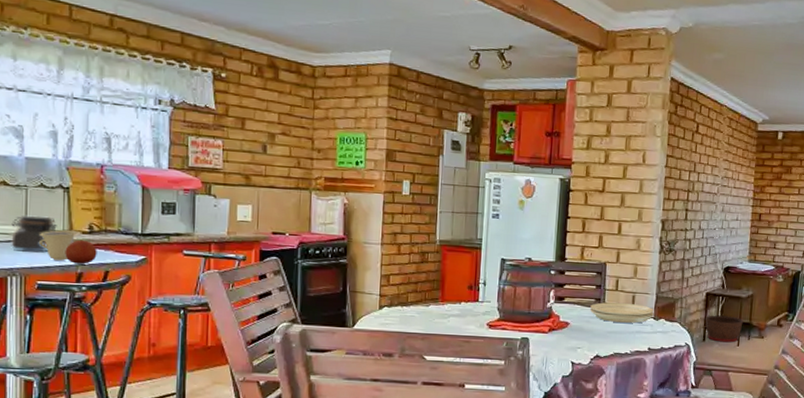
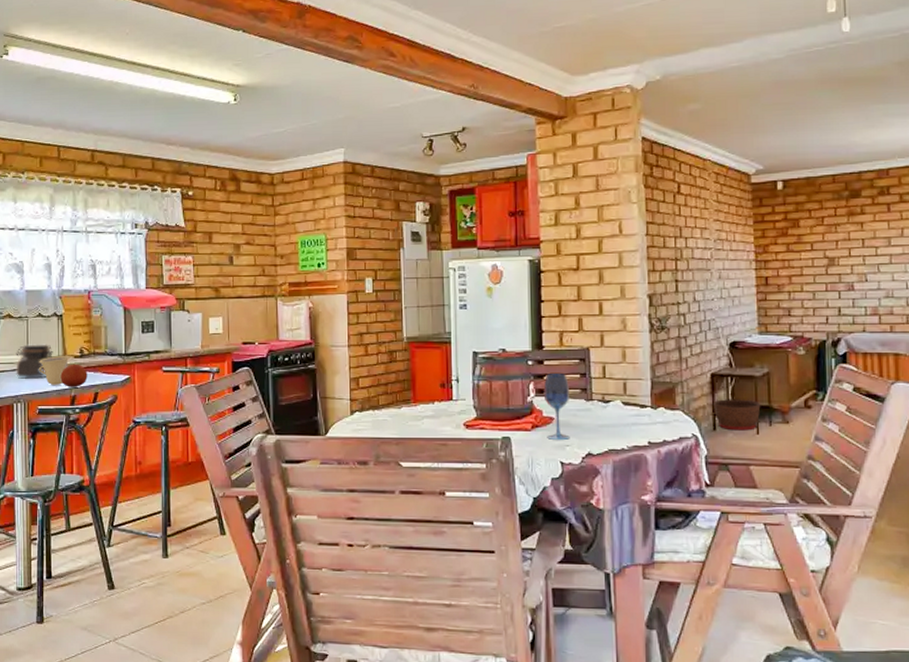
wineglass: none [561,283,586,344] -> present [543,374,571,441]
plate: present [590,302,654,323] -> none [576,391,651,414]

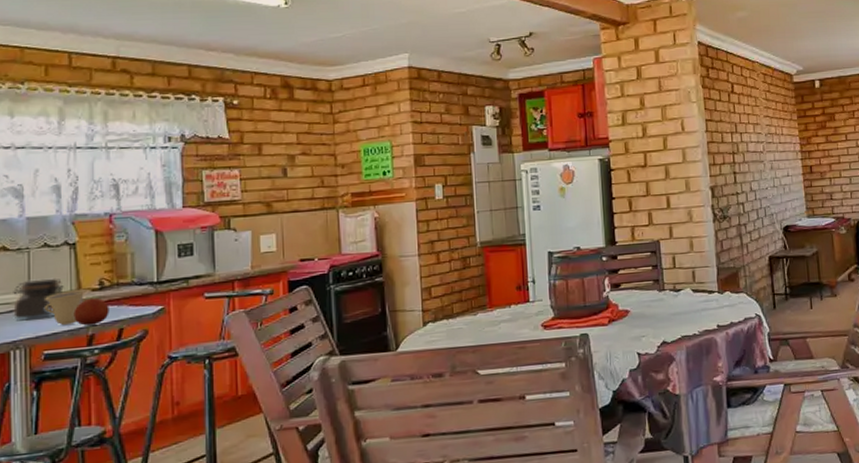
wineglass: present [543,374,571,441] -> none [618,267,645,333]
basket: present [712,399,761,431] -> none [771,277,813,308]

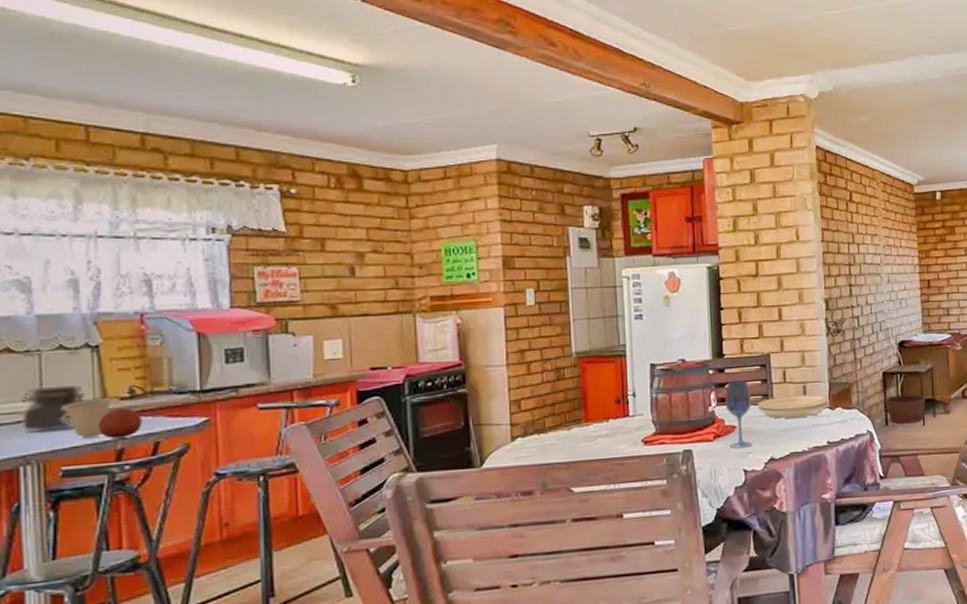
wineglass: none [618,267,645,333] -> present [725,381,753,449]
plate: none [649,279,718,303] -> present [758,395,829,419]
basket: none [771,277,813,308] -> present [884,394,926,424]

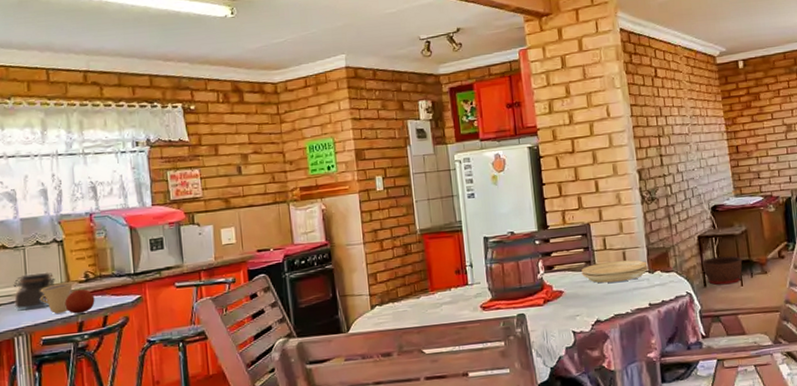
wineglass: present [725,381,753,449] -> none [551,249,579,313]

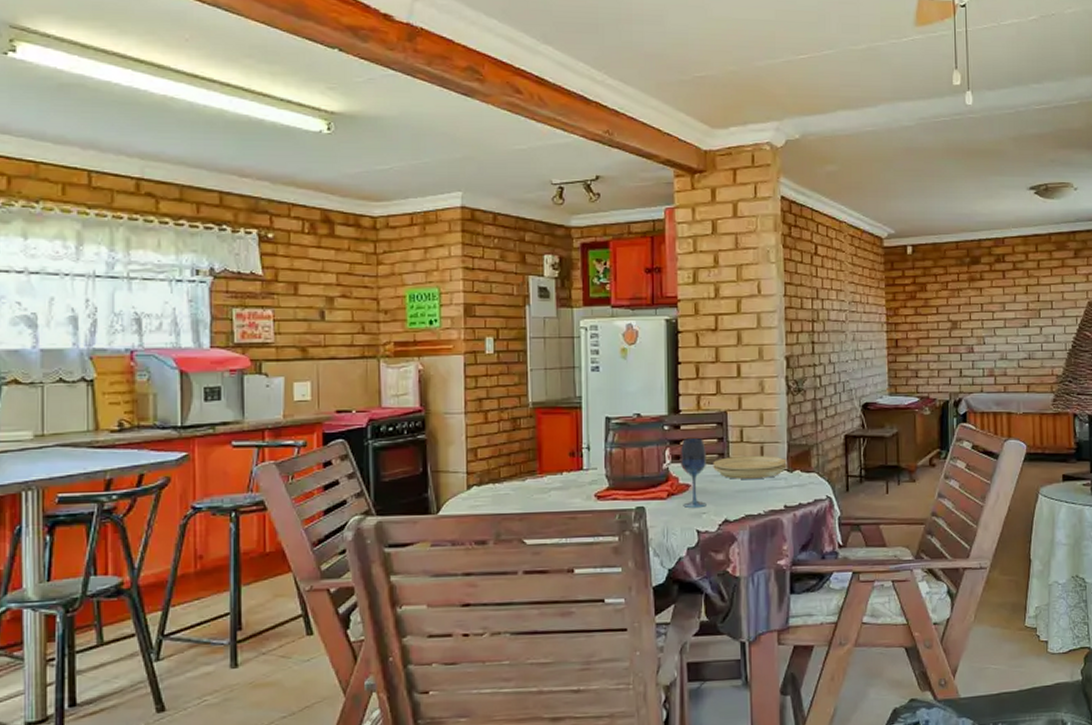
jar: present [13,272,55,310] -> none [25,416,80,460]
cup: present [40,281,74,315] -> none [60,429,104,468]
fruit: present [65,288,95,314] -> none [90,439,129,469]
wineglass: none [551,249,579,313] -> present [680,438,708,509]
basket: present [701,256,743,285] -> none [846,459,890,491]

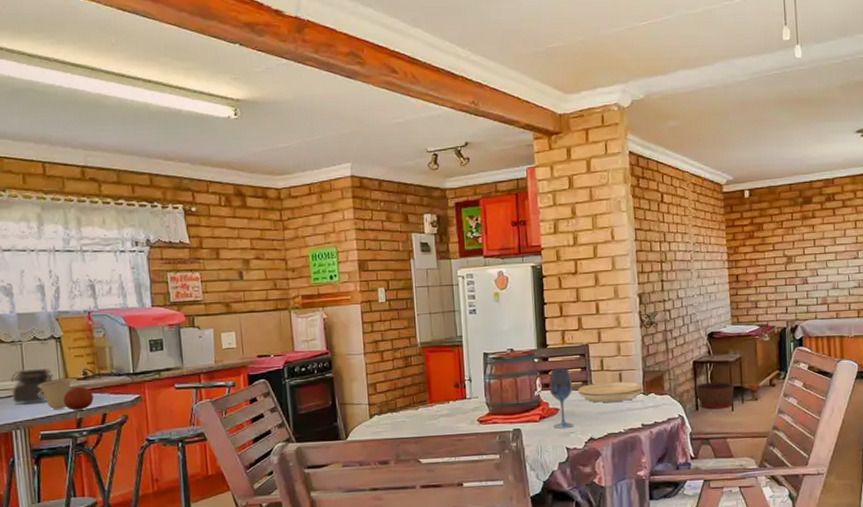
jar: none [25,416,80,460] -> present [10,368,53,404]
cup: none [60,429,104,468] -> present [38,378,72,410]
fruit: none [90,439,129,469] -> present [63,386,94,411]
basket: none [846,459,890,491] -> present [695,382,735,410]

